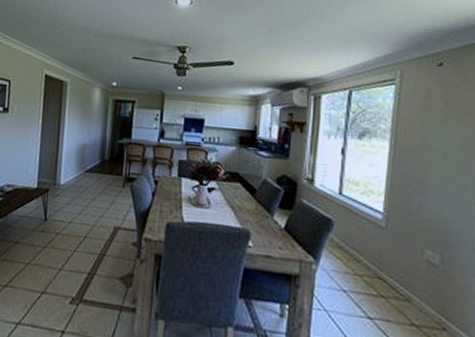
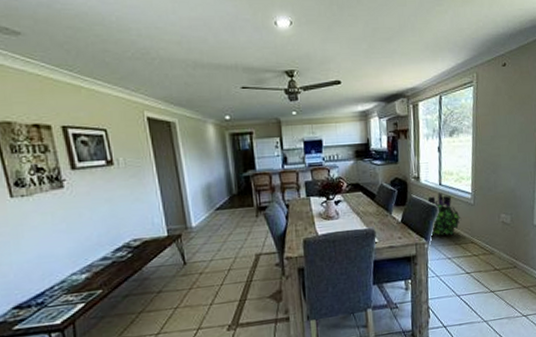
decorative plant: none [320,204,366,262] -> present [427,193,462,237]

